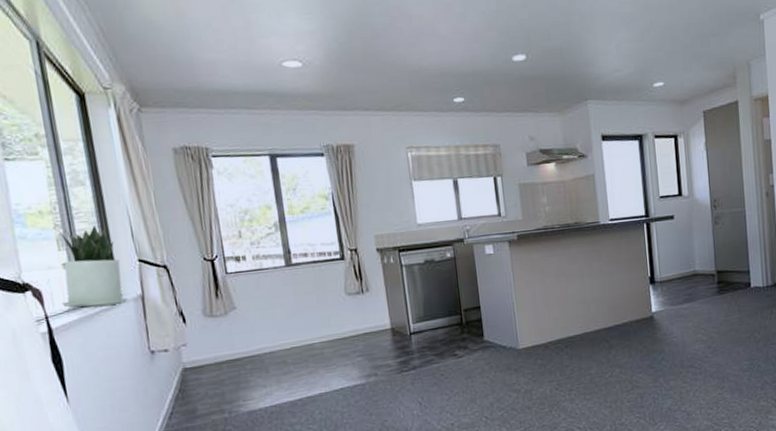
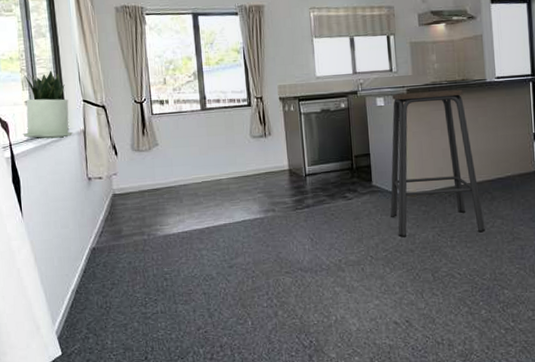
bar stool: none [501,233,604,394] -> present [390,89,485,238]

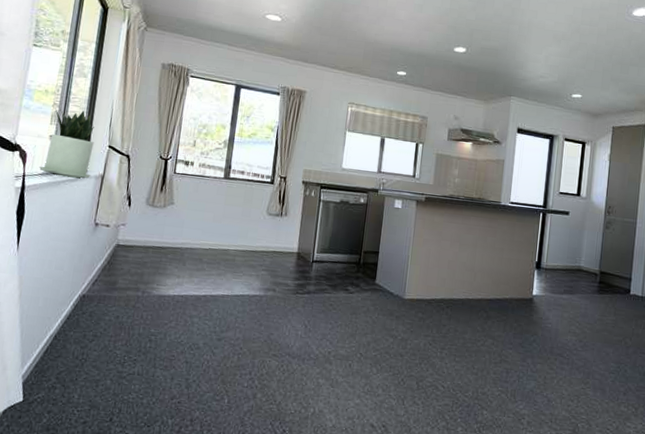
bar stool: present [390,89,485,238] -> none [387,199,478,349]

